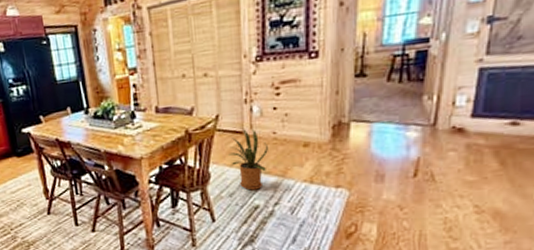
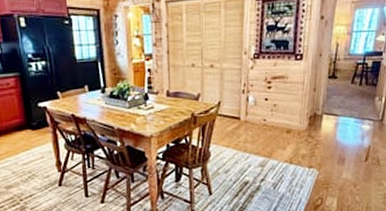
house plant: present [228,128,268,191] -> none [227,115,259,168]

